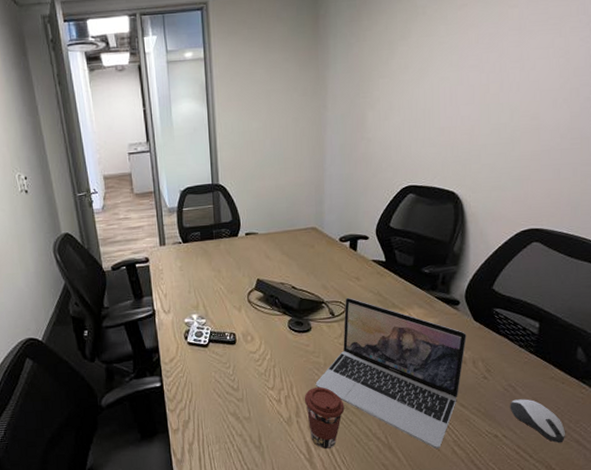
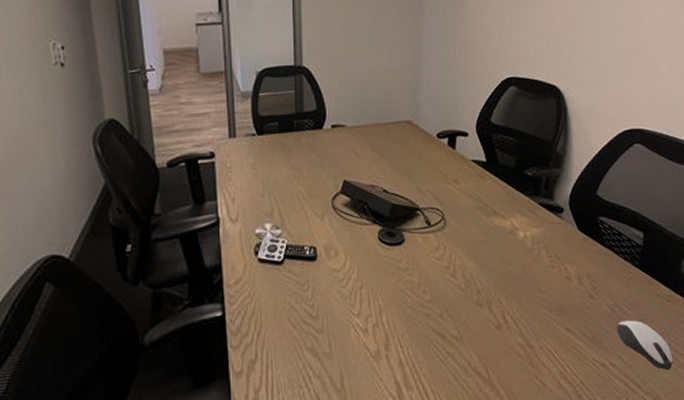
coffee cup: present [304,386,345,449] -> none [395,311,441,390]
laptop: present [315,297,467,449] -> none [408,203,571,383]

